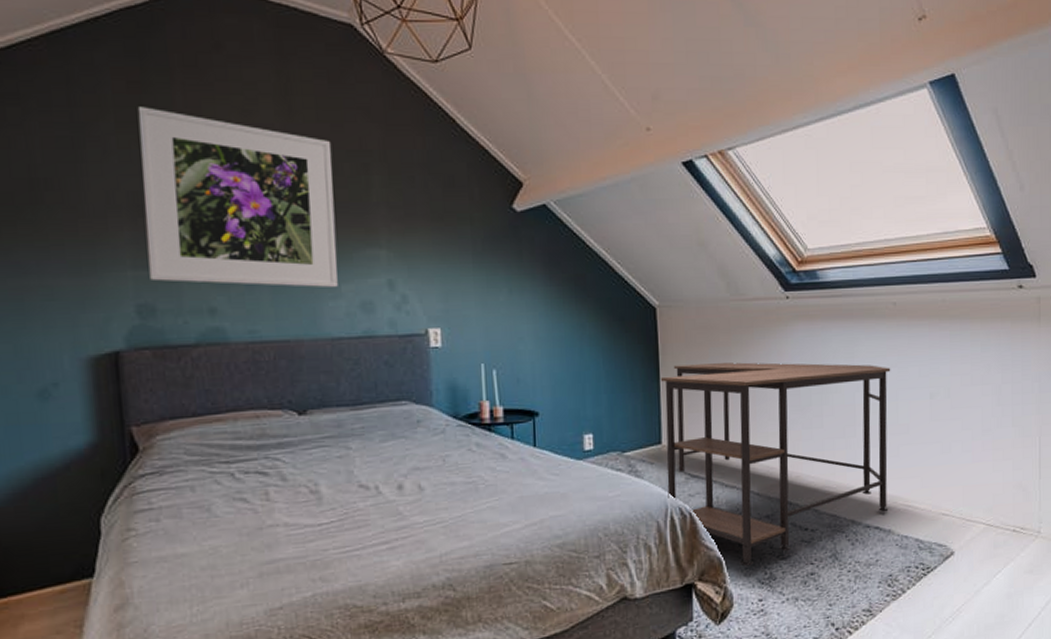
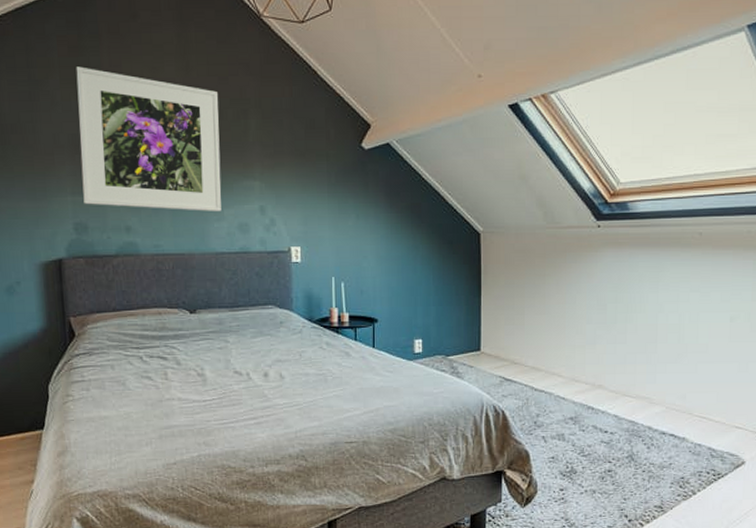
desk: present [660,362,891,567] -> none [481,283,694,460]

